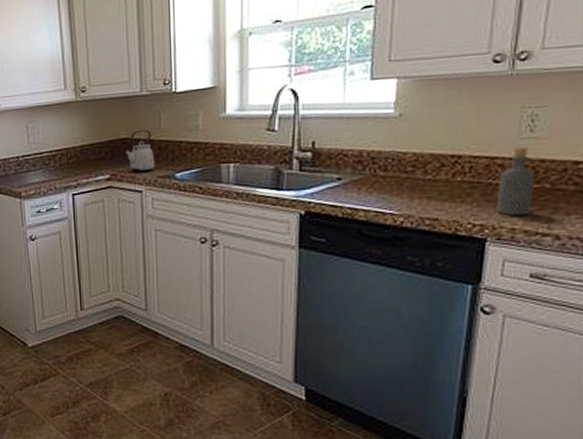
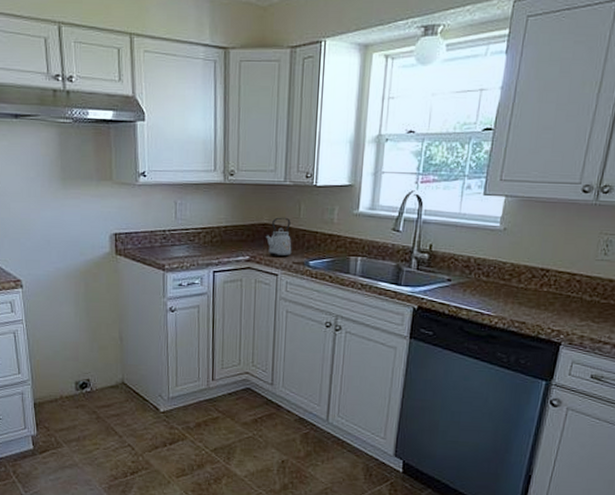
bottle: present [496,145,535,216] -> none [571,266,604,326]

